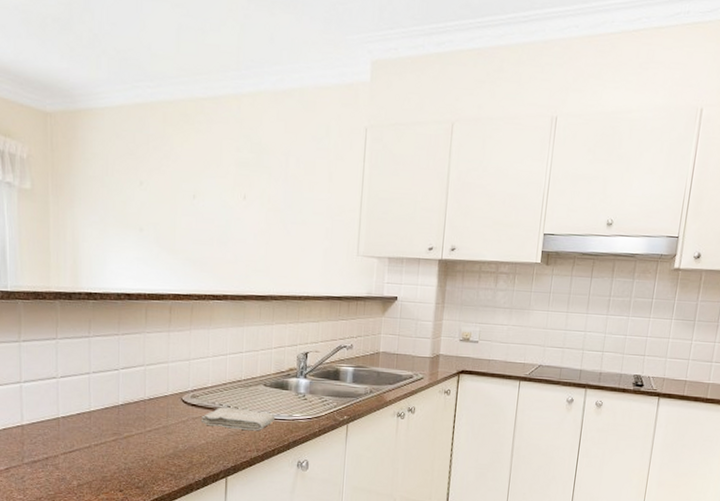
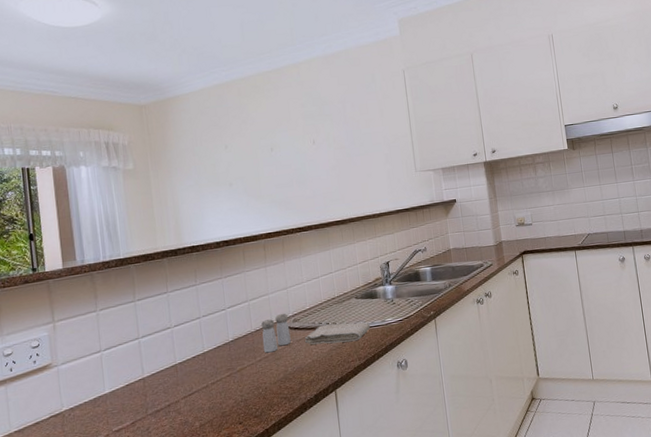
salt and pepper shaker: none [155,385,187,425] -> present [260,313,291,353]

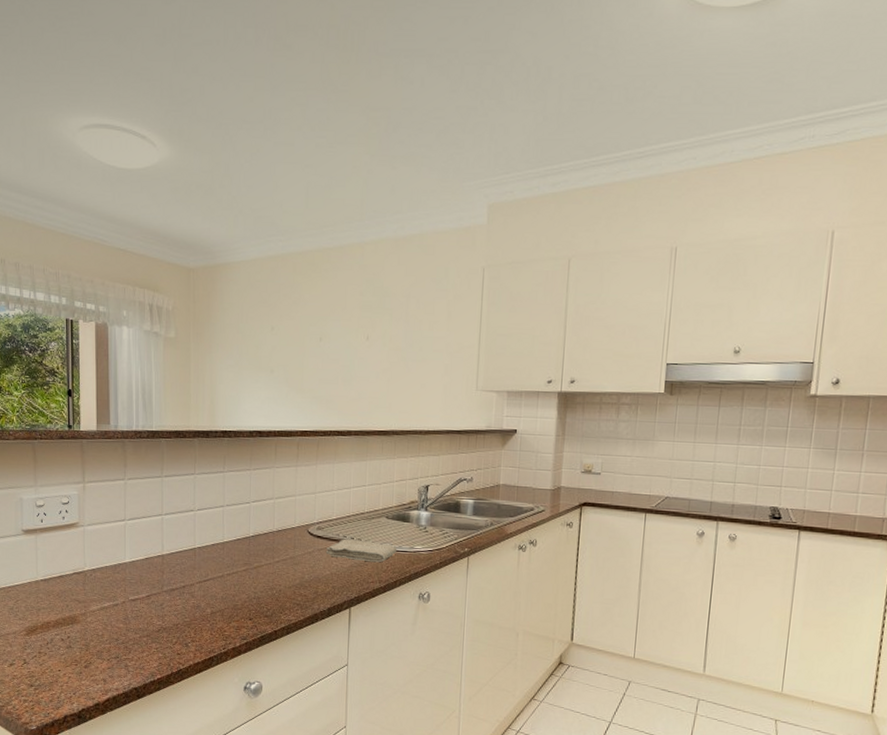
salt and pepper shaker: present [260,313,291,353] -> none [282,518,313,556]

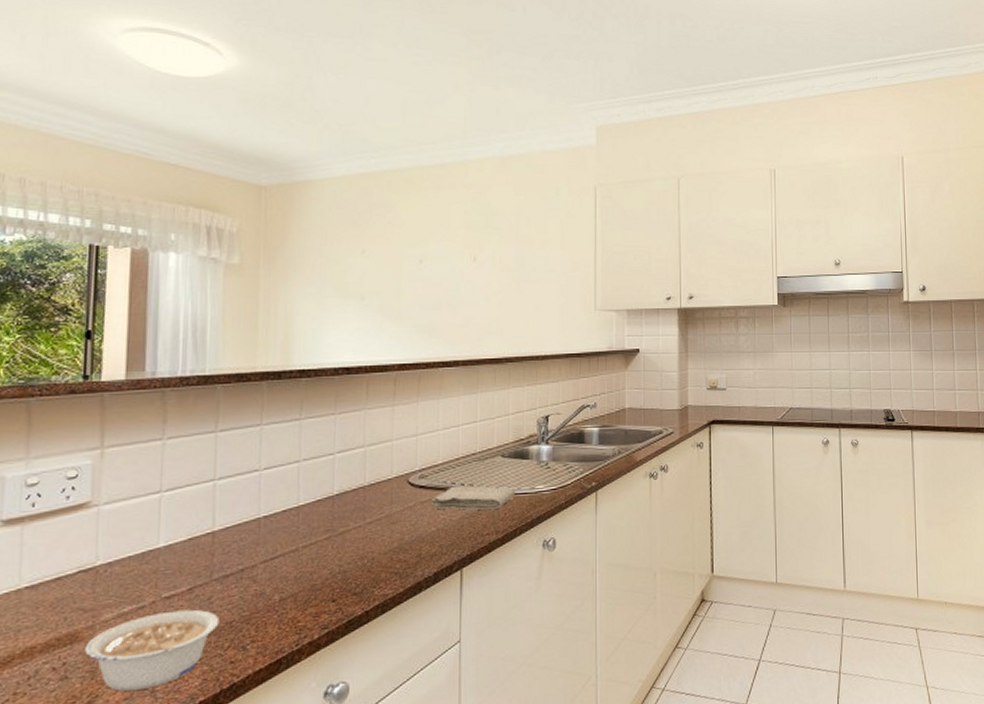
legume: none [81,610,169,664] -> present [85,609,220,691]

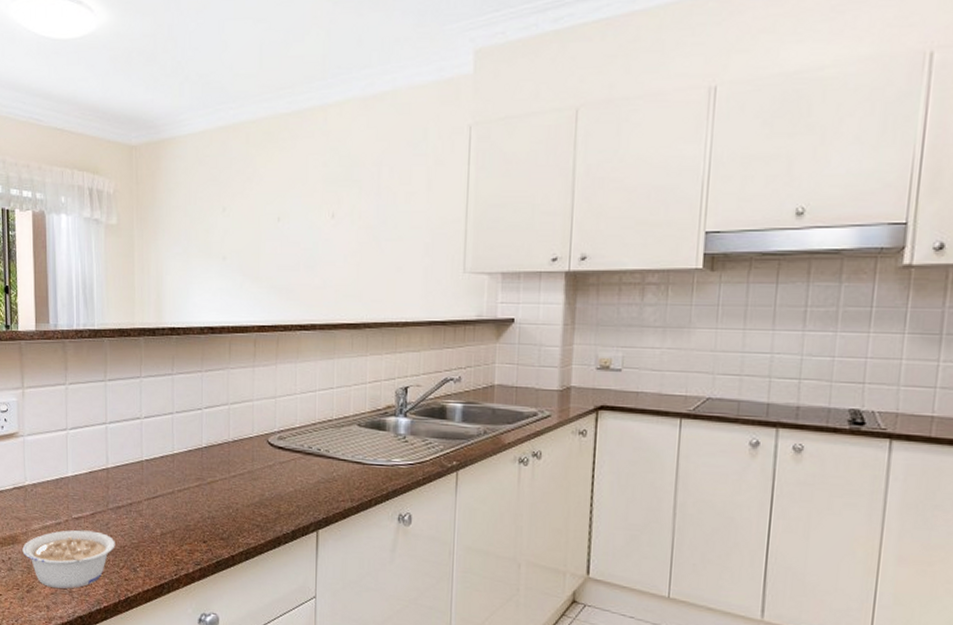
washcloth: present [431,485,516,511] -> none [289,450,372,478]

